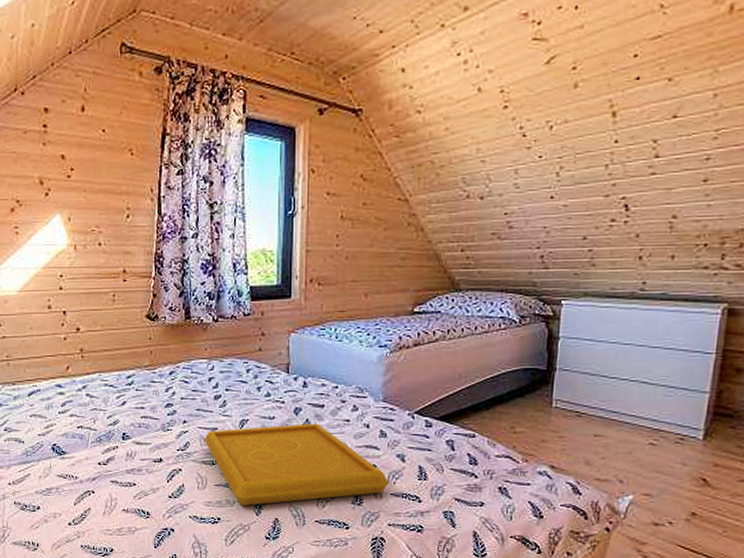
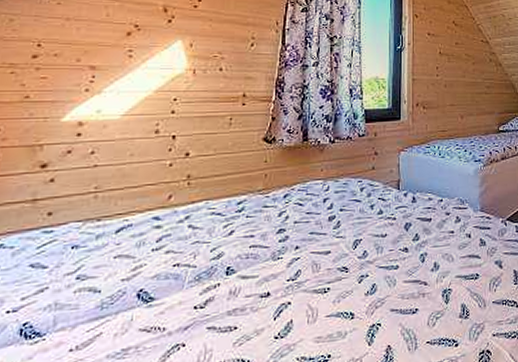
serving tray: present [204,423,389,506] -> none [316,237,491,336]

